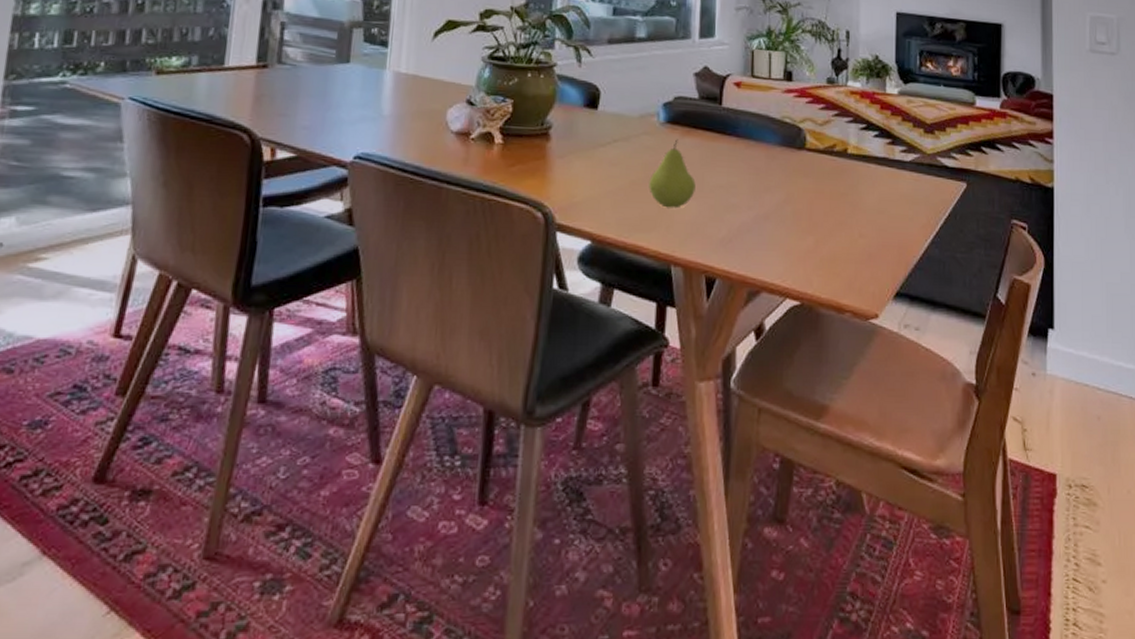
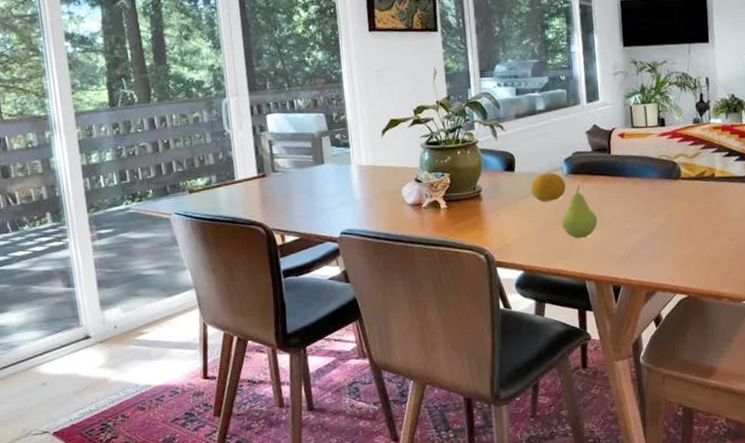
fruit: none [614,117,661,154] -> present [530,173,567,202]

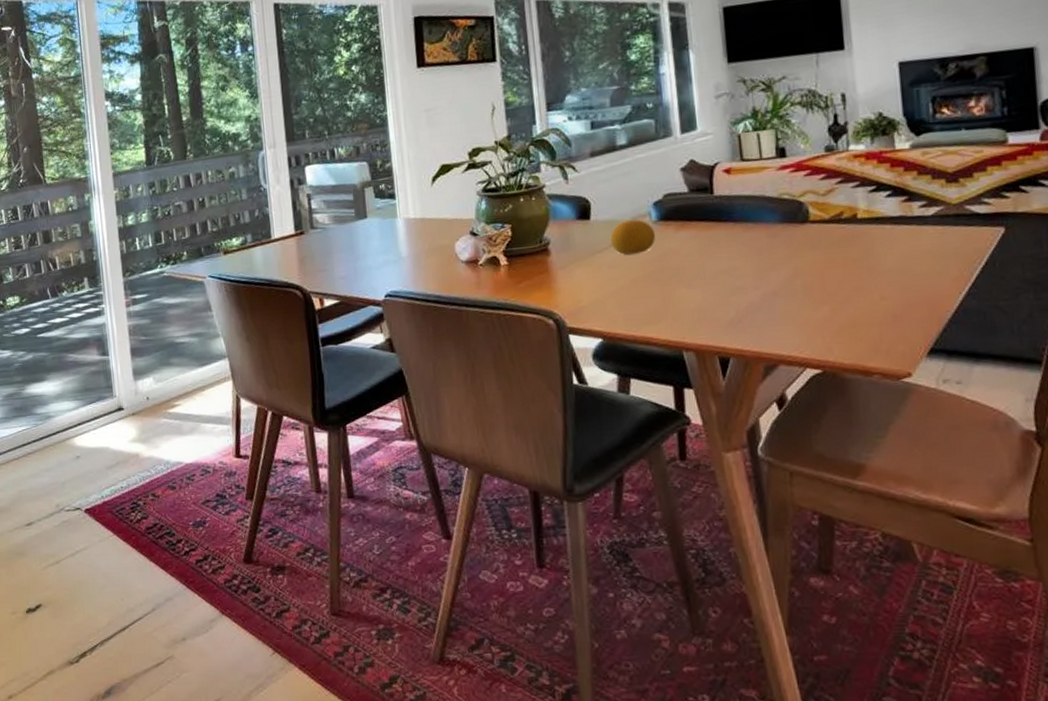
fruit: present [561,185,598,239] -> none [650,234,697,299]

